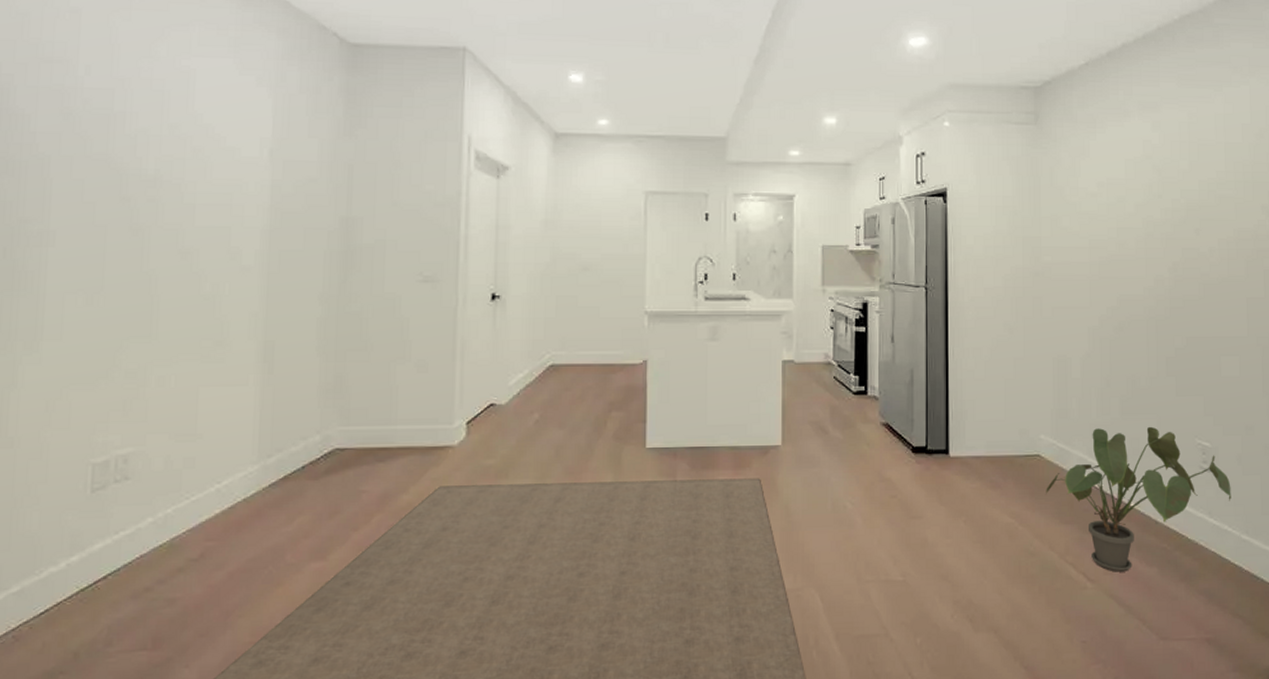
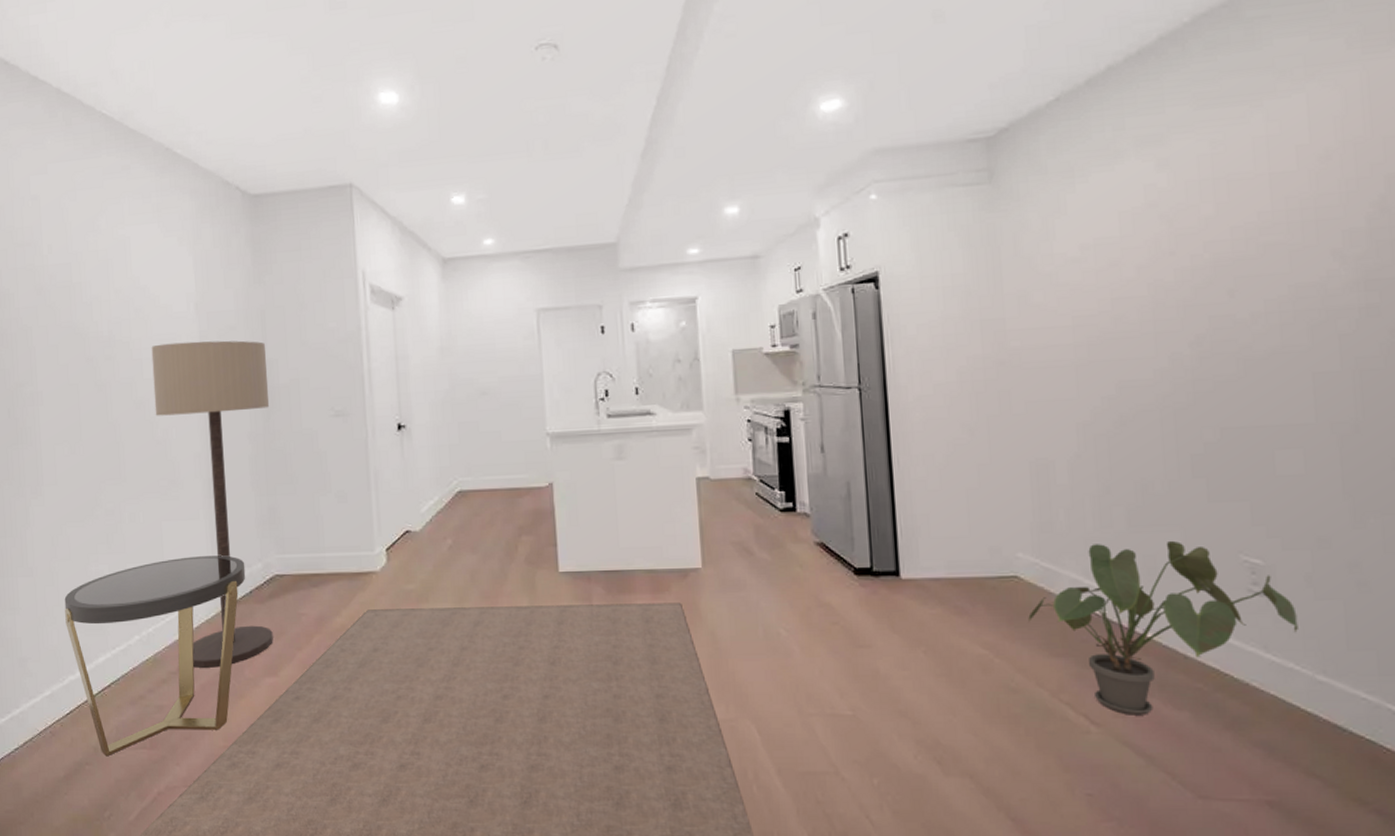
side table: none [52,426,300,663] -> present [64,555,246,757]
floor lamp: none [205,190,350,554] -> present [151,340,273,668]

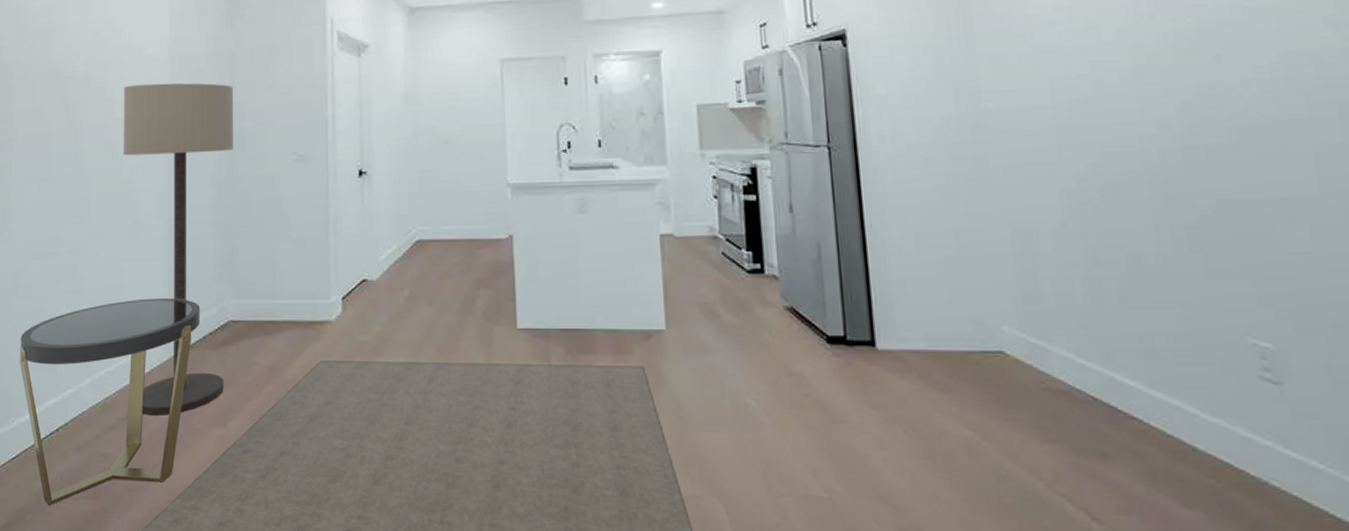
house plant: present [1028,540,1298,715] -> none [1016,318,1319,513]

